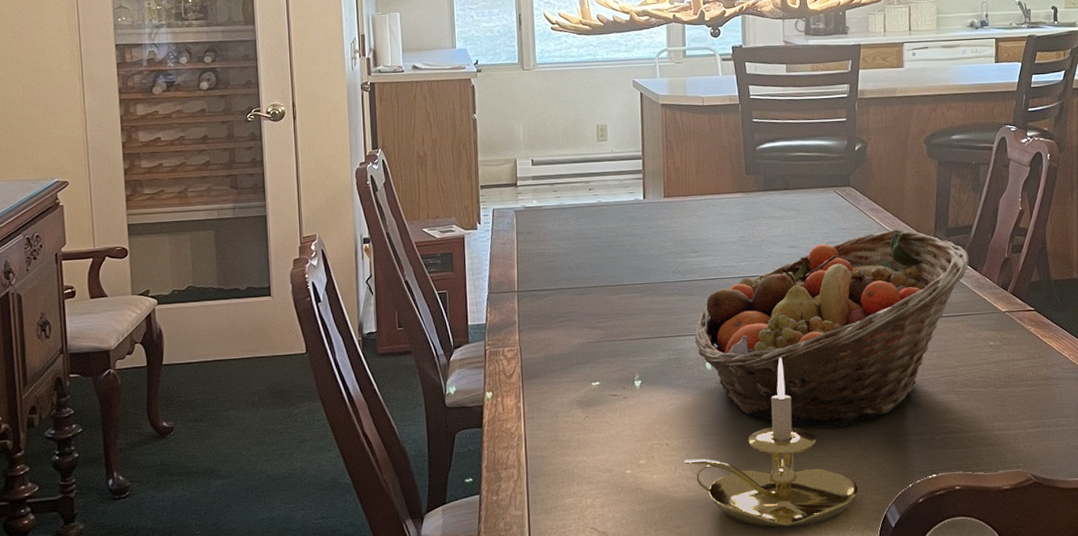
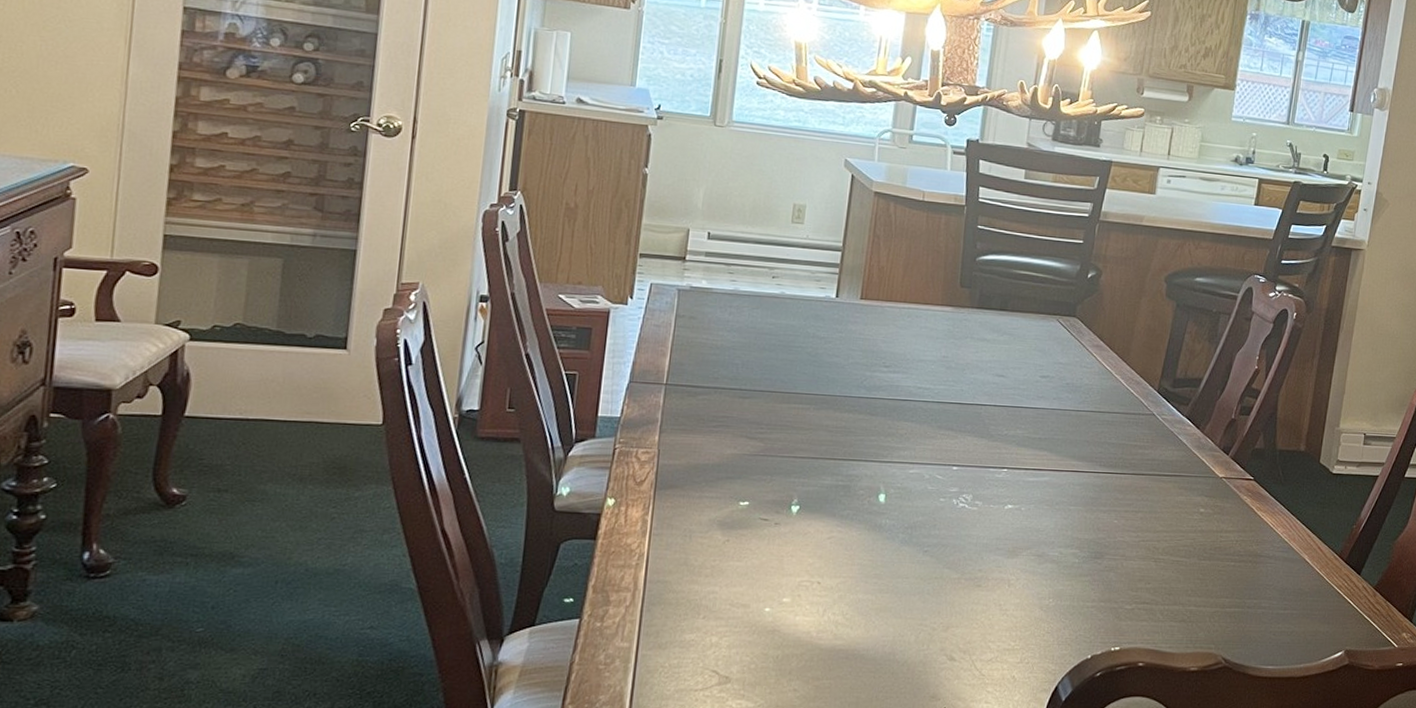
candle holder: present [684,357,859,528] -> none [835,498,1032,691]
fruit basket: present [694,229,969,427] -> none [871,372,1193,584]

